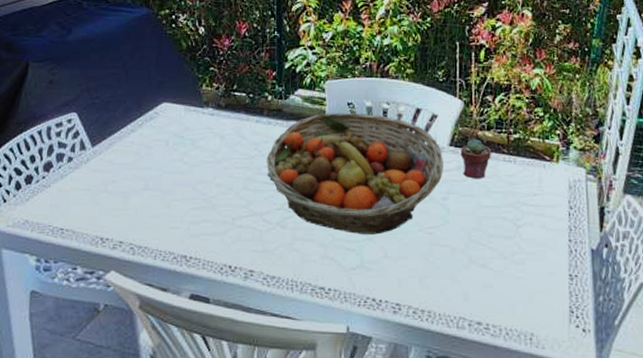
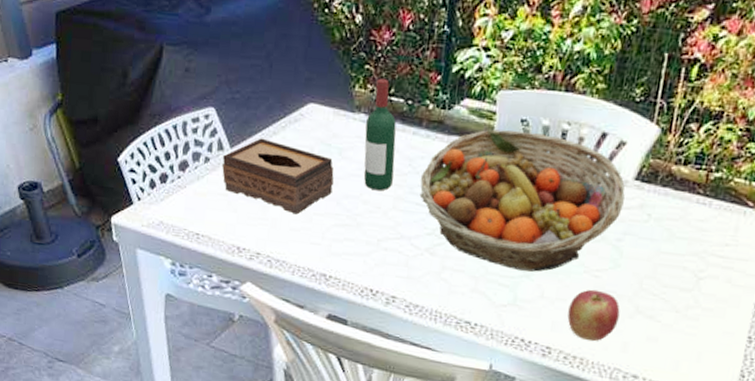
tissue box: none [85,136,188,202] -> present [222,138,334,215]
wine bottle: none [214,77,242,174] -> present [364,78,396,191]
apple: none [411,245,456,294] -> present [567,289,620,342]
potted succulent: present [460,139,491,179] -> none [645,174,684,221]

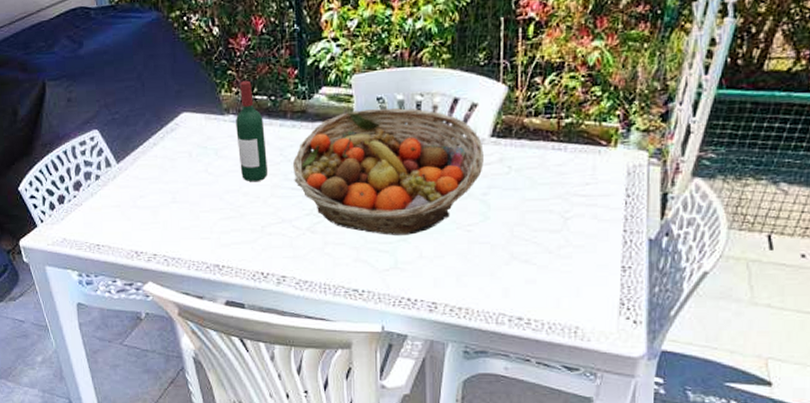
tissue box: present [222,138,334,215] -> none [112,150,214,215]
apple: present [567,289,620,342] -> none [448,243,496,292]

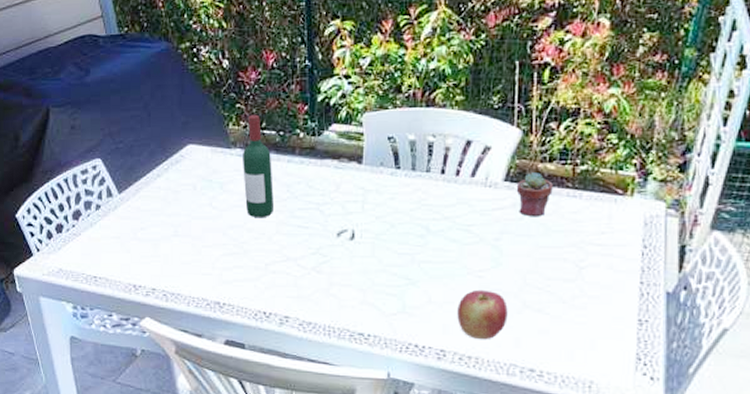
fruit basket: present [292,108,484,235] -> none [299,148,496,279]
apple: none [448,243,496,292] -> present [457,289,508,340]
potted succulent: none [503,127,538,171] -> present [516,172,553,217]

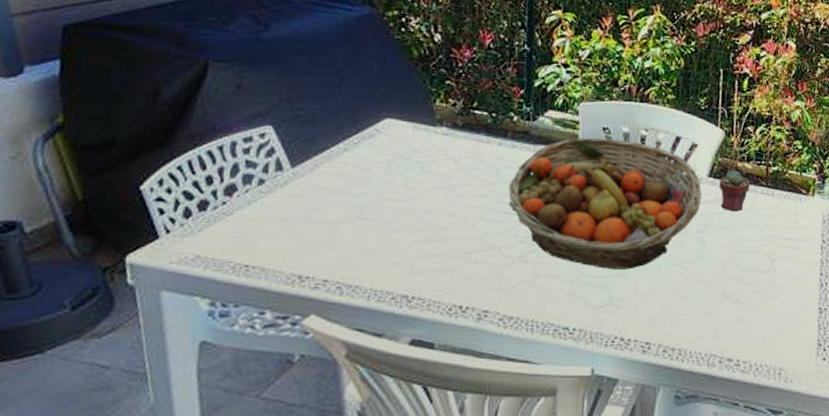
wine bottle: present [243,114,273,218] -> none [448,93,481,203]
fruit basket: none [299,148,496,279] -> present [508,137,701,270]
apple: present [457,289,508,340] -> none [662,280,709,331]

